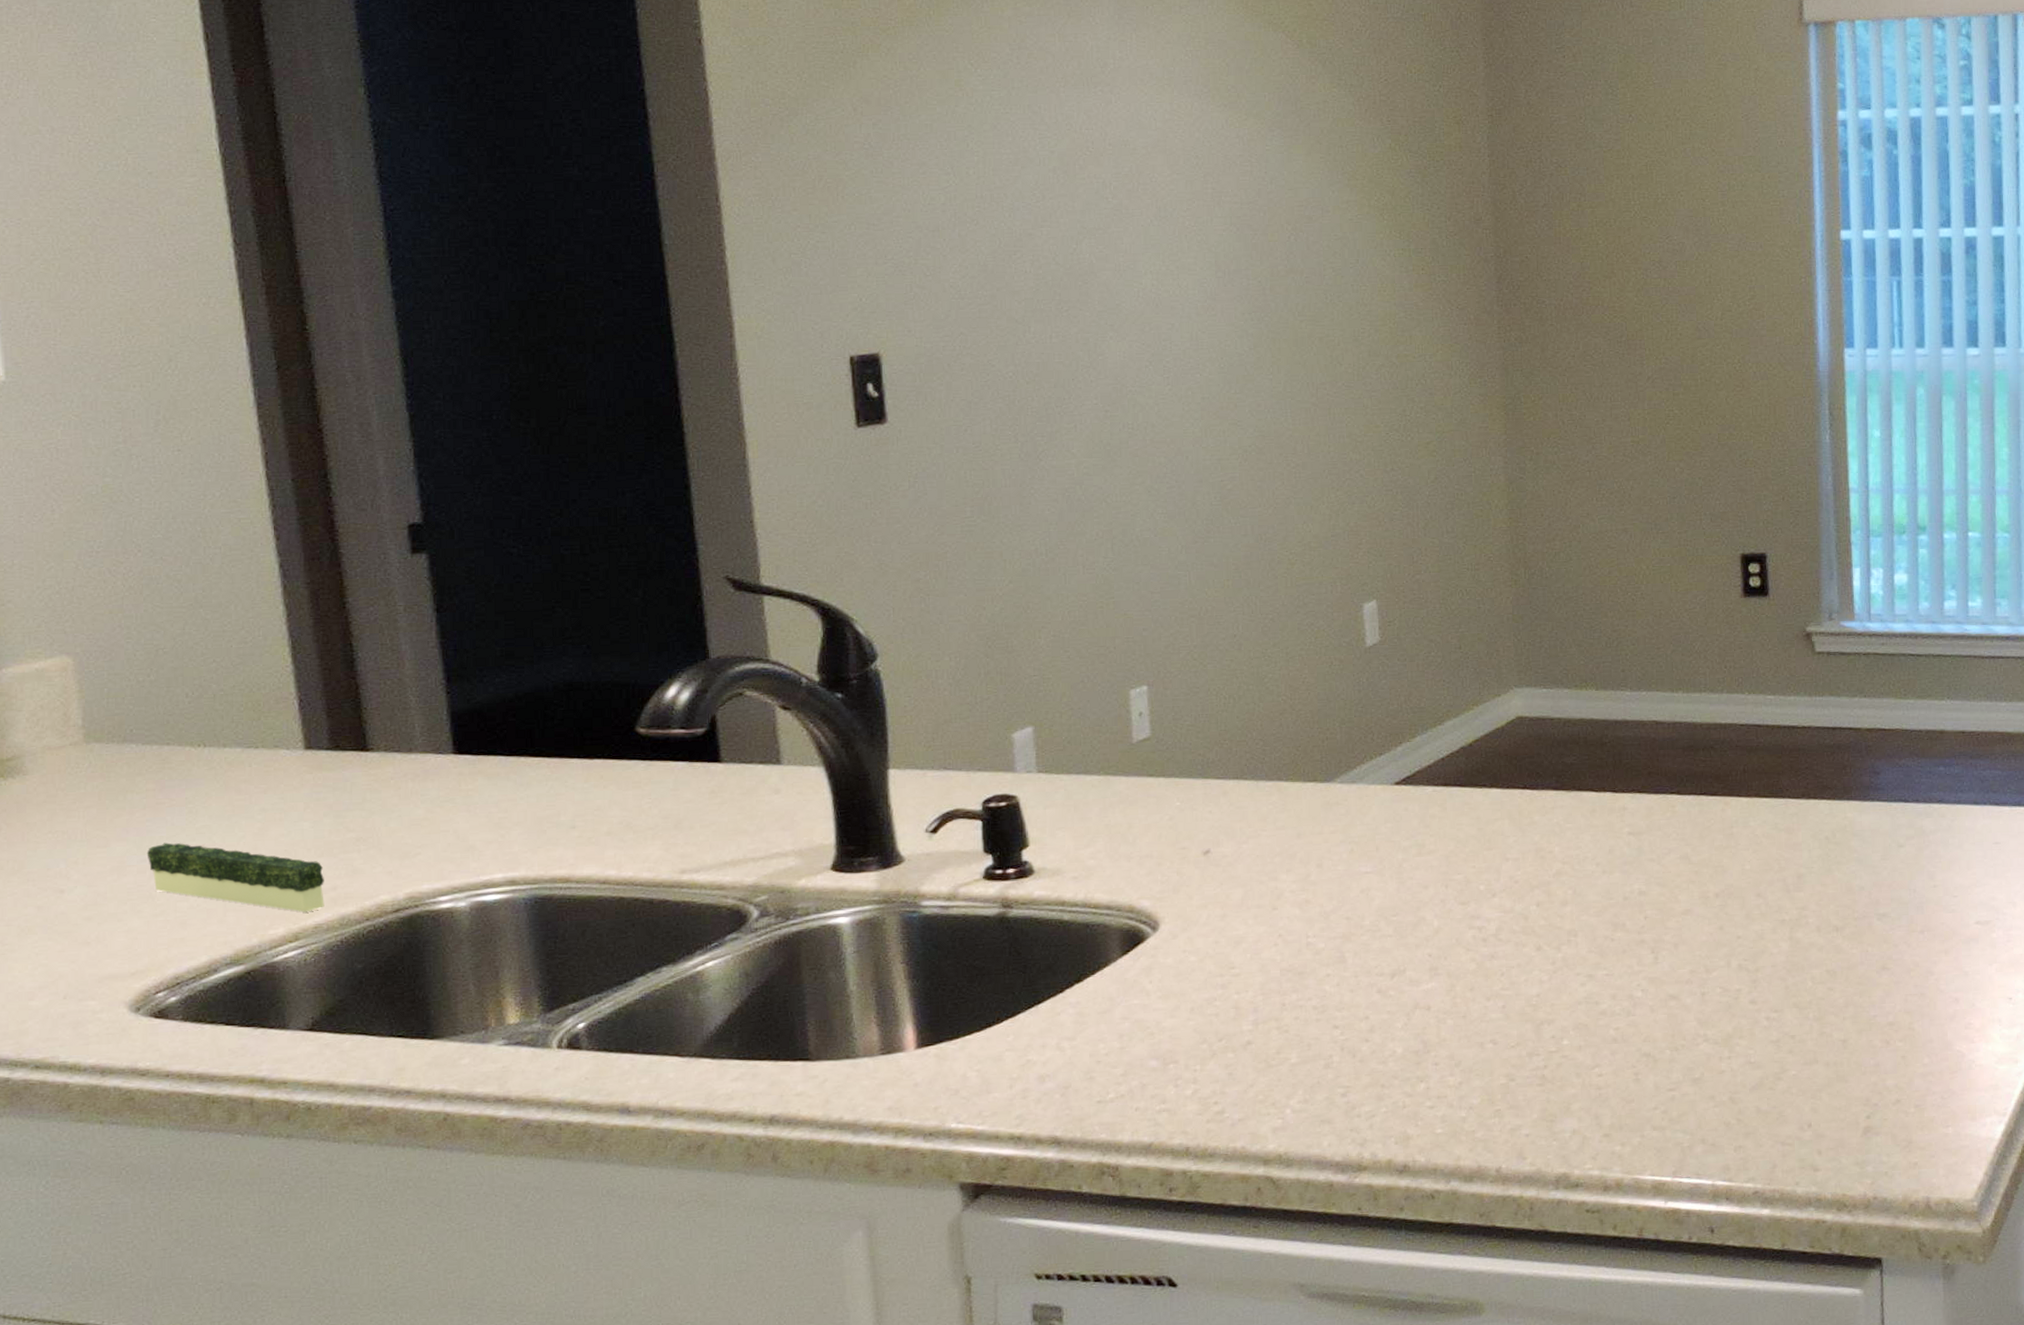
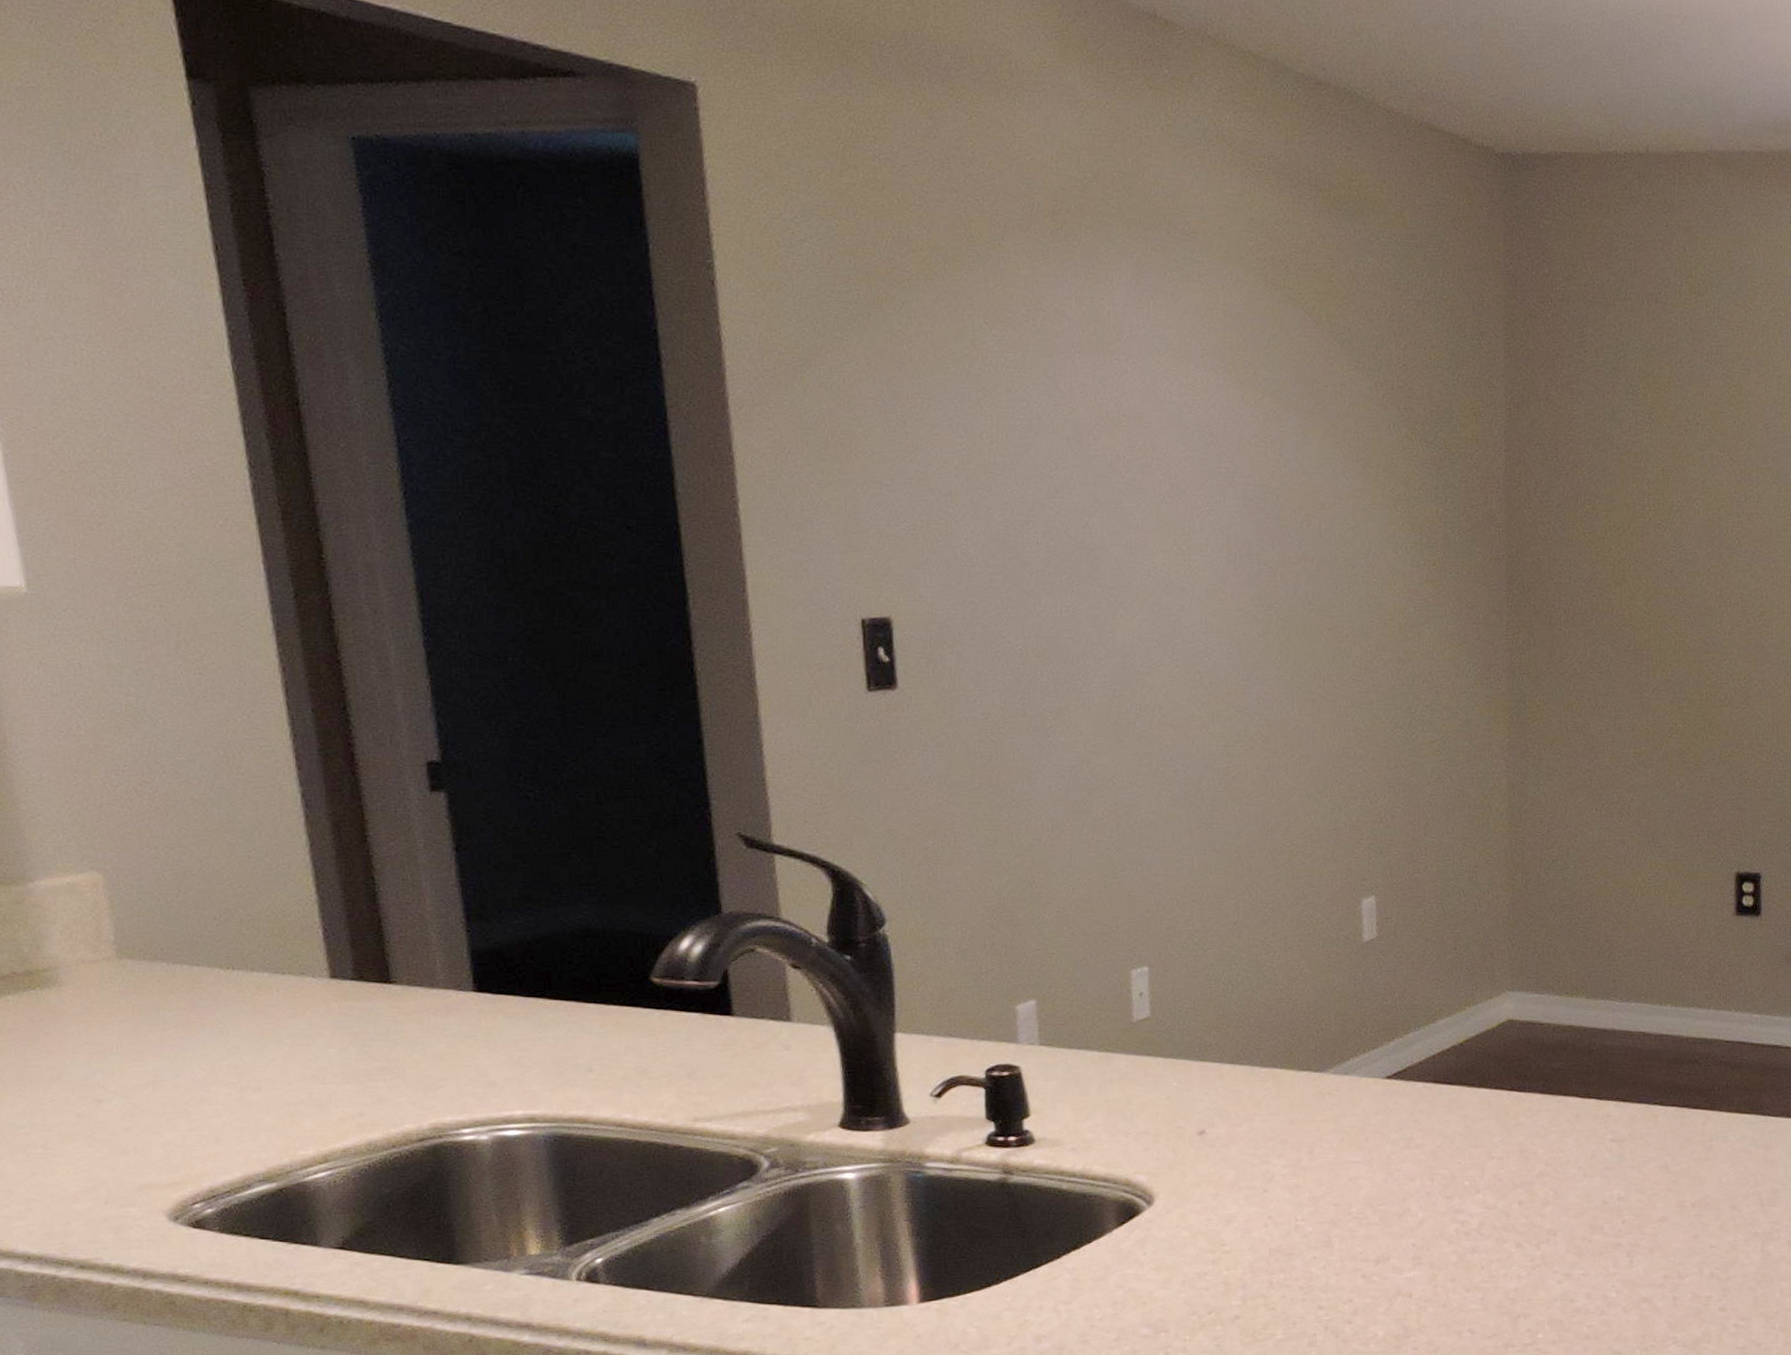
sponge: present [146,842,325,913] -> none [180,1060,352,1136]

